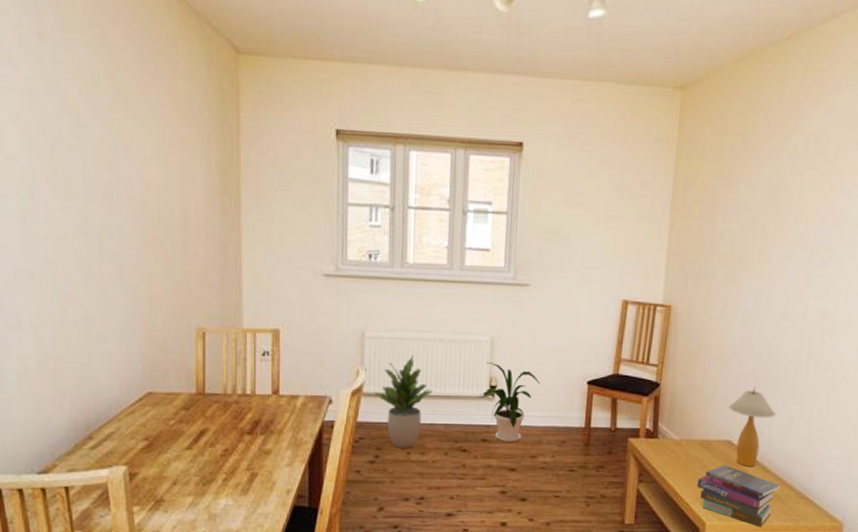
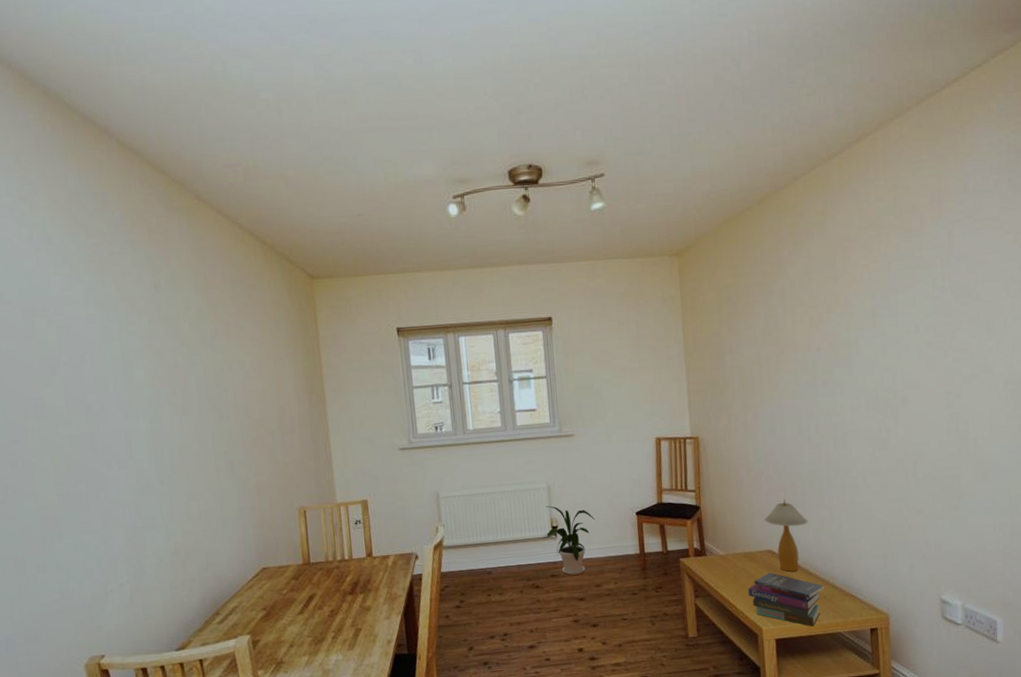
potted plant: present [374,355,433,448] -> none [453,508,503,592]

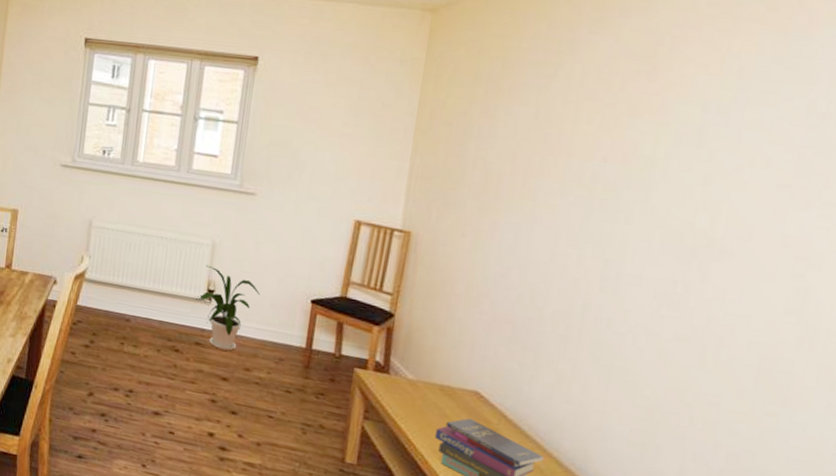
table lamp: present [765,498,808,572] -> none [477,334,539,428]

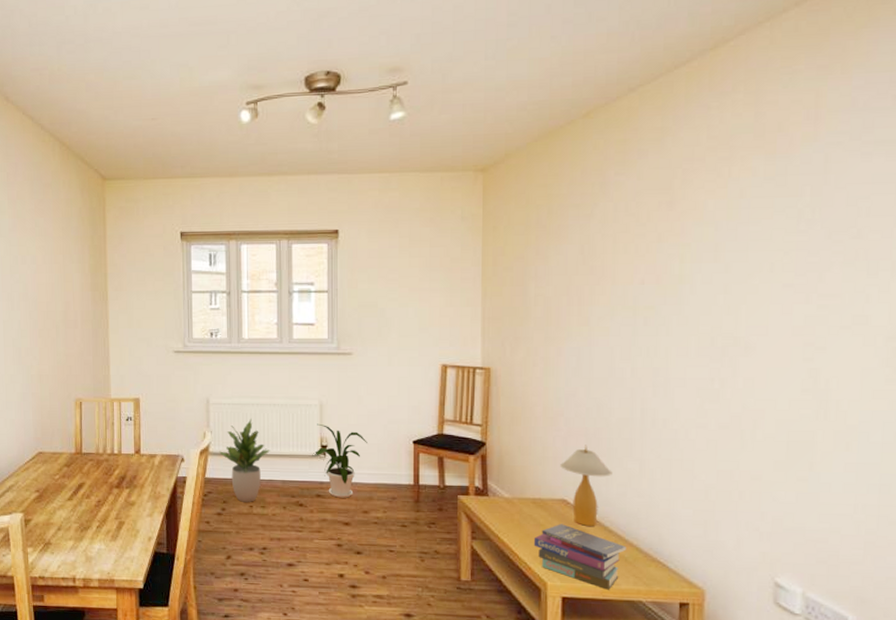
potted plant: none [95,249,151,339] -> present [219,419,270,502]
table lamp: none [477,334,539,428] -> present [560,445,613,526]

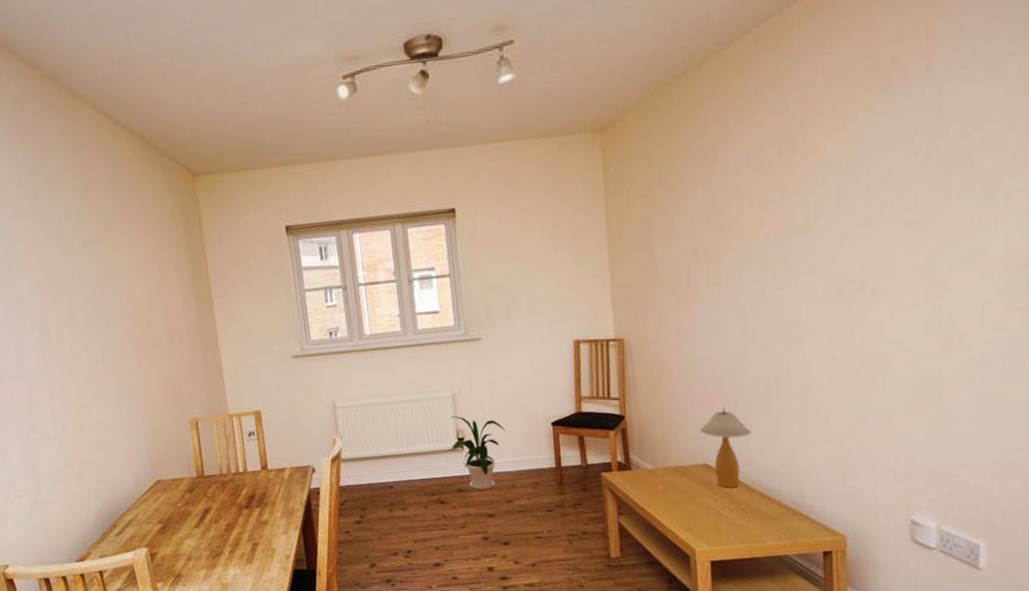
potted plant: present [219,419,270,502] -> none [351,419,405,507]
books: present [533,524,627,590] -> none [679,488,770,549]

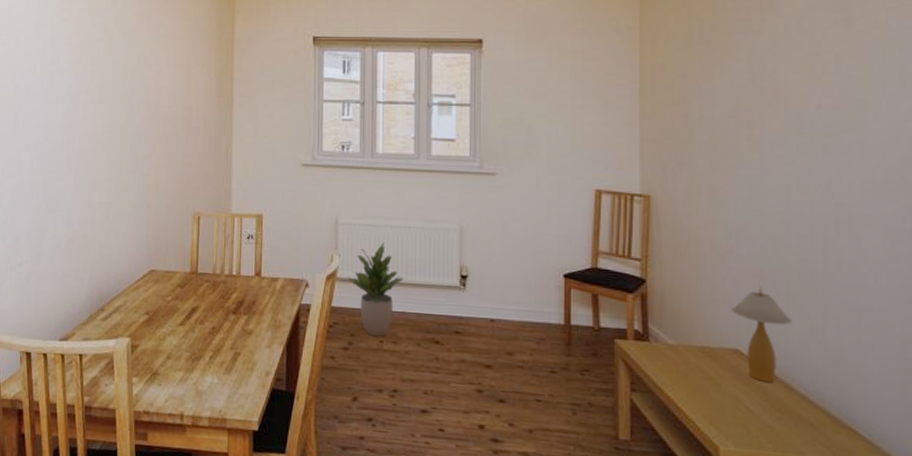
potted plant: none [351,419,405,507] -> present [347,242,404,337]
house plant: present [449,416,505,491] -> none [450,250,512,337]

